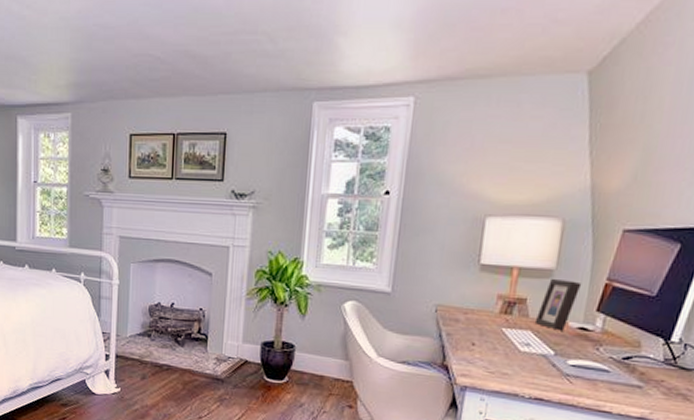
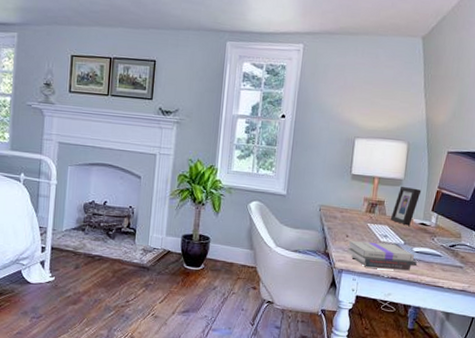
books: none [471,349,572,390] -> present [346,240,417,271]

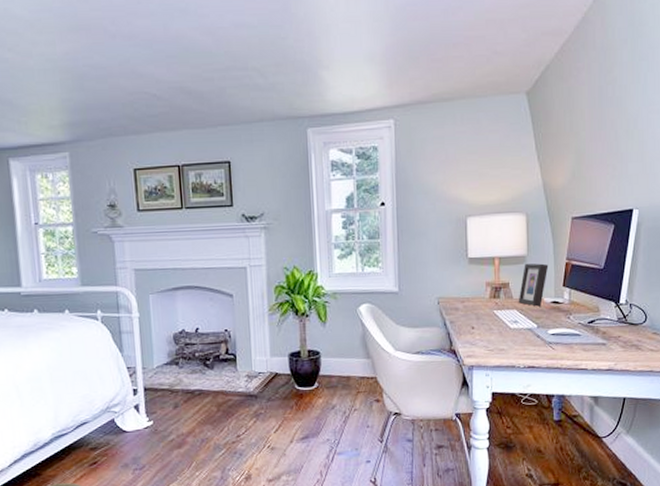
books: present [346,240,417,271] -> none [474,330,554,360]

